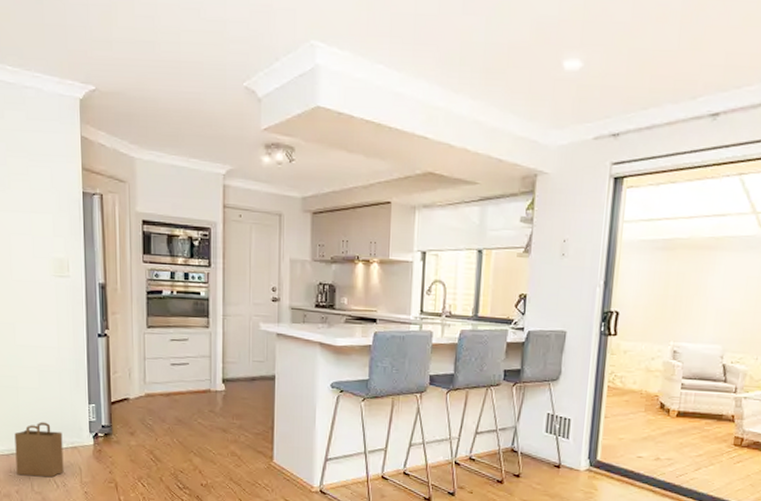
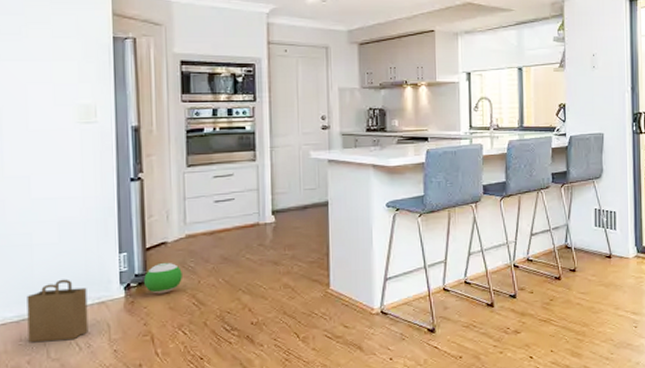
toy ball: none [109,417,142,447] -> present [144,262,182,294]

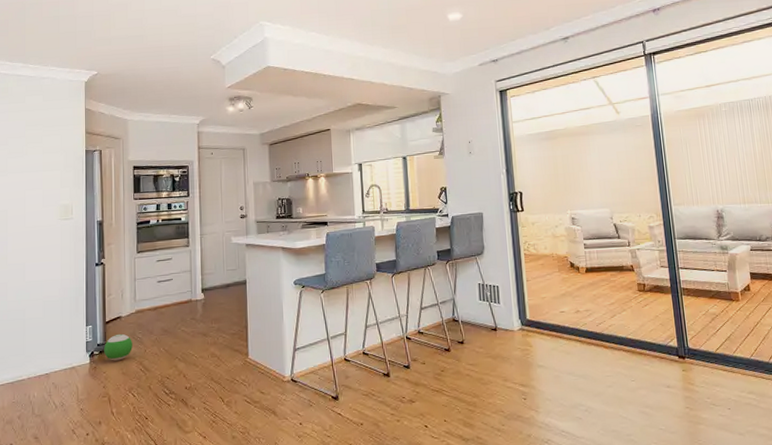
shopping bag: present [27,279,89,343] -> none [19,347,62,401]

